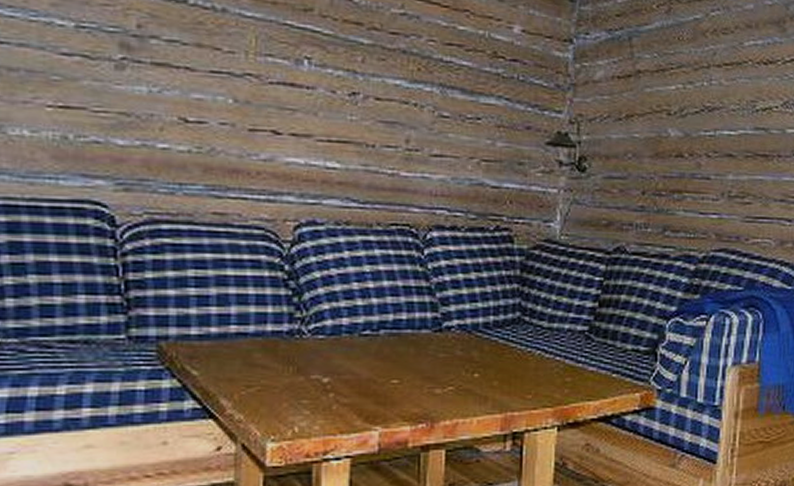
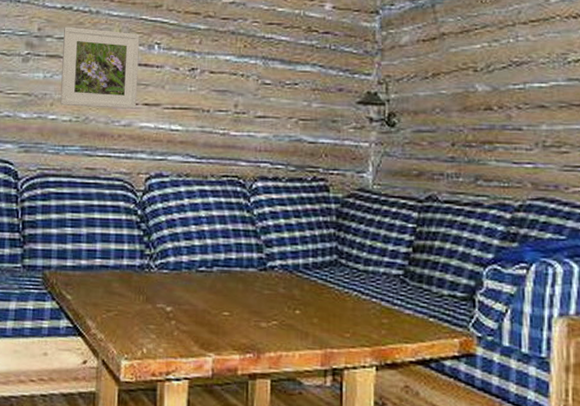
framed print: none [174,25,284,140] -> present [60,26,140,109]

